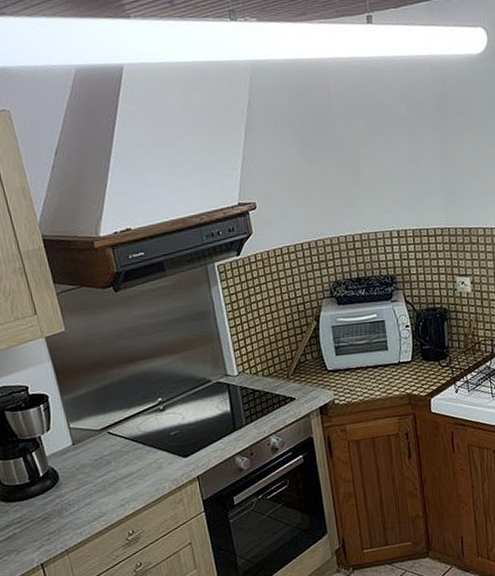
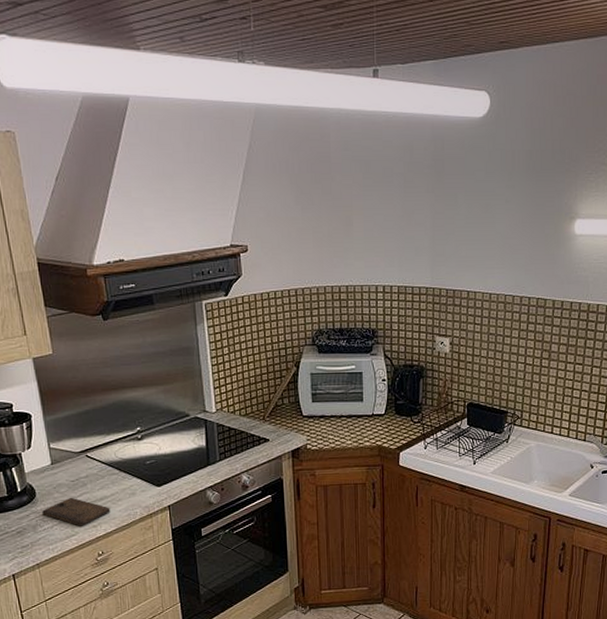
cutting board: none [67,477,138,507] -> present [42,497,111,526]

